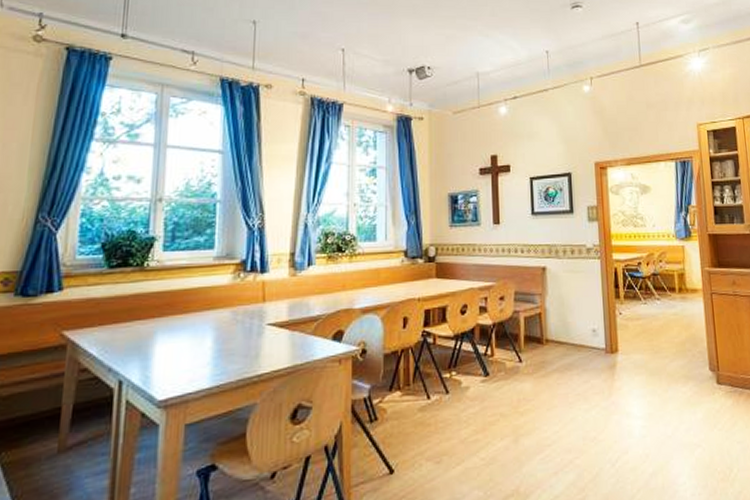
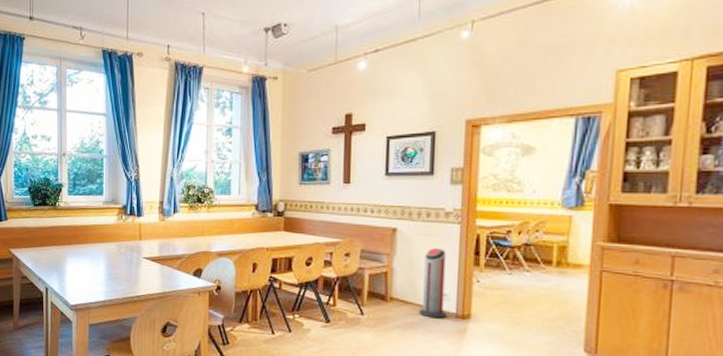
air purifier: none [572,284,599,357] -> present [418,248,448,319]

